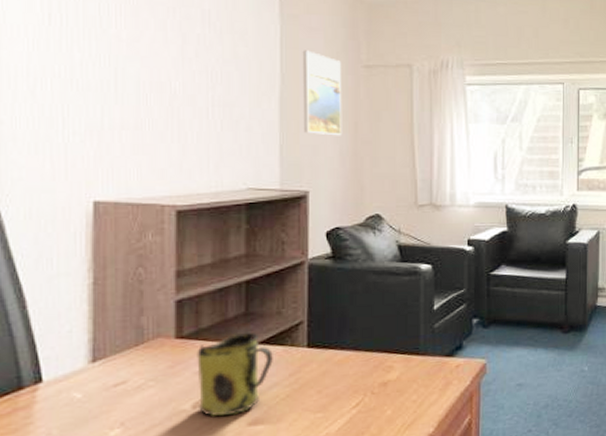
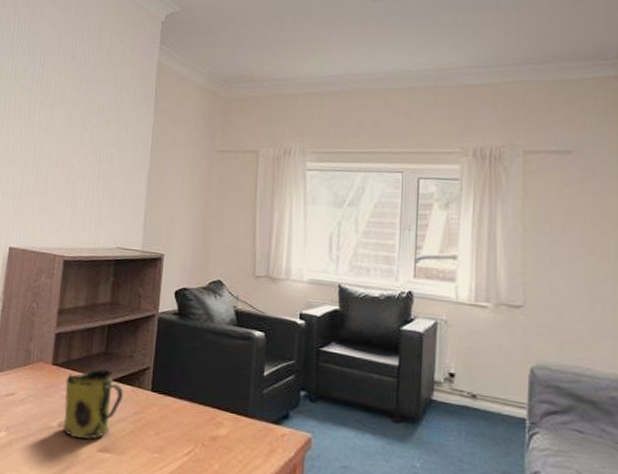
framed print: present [302,50,343,136] -> none [165,137,199,209]

